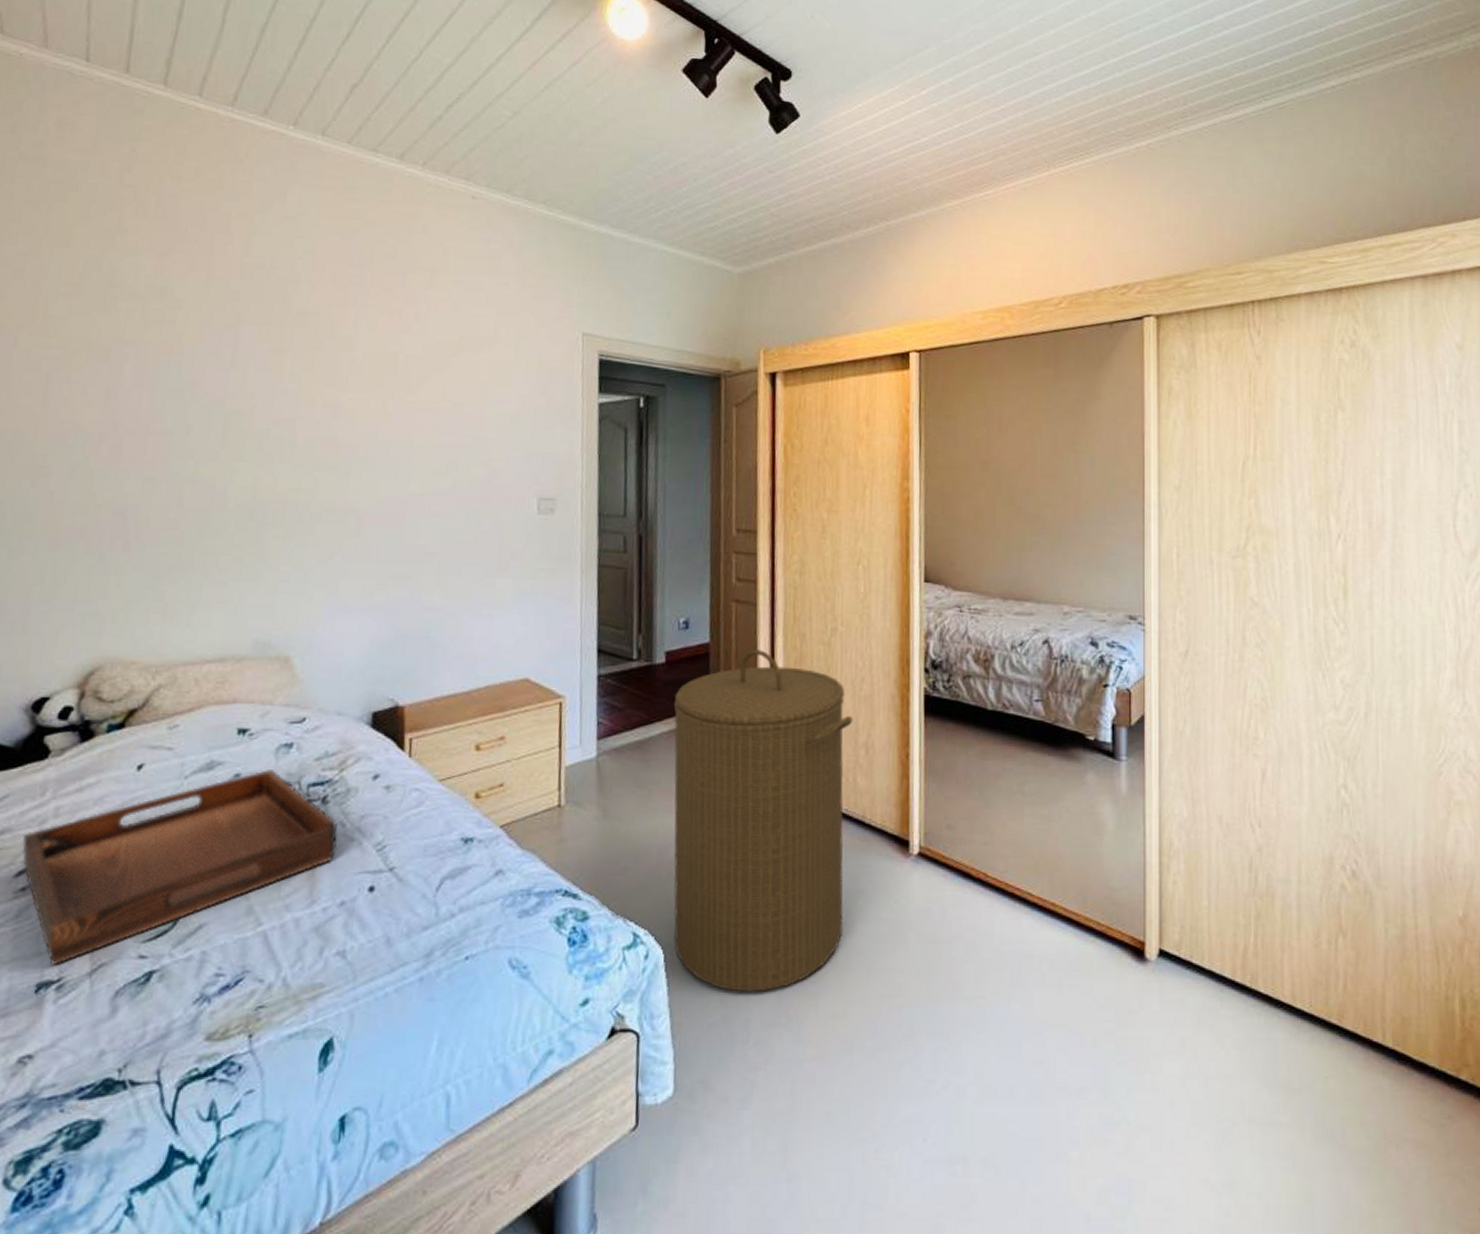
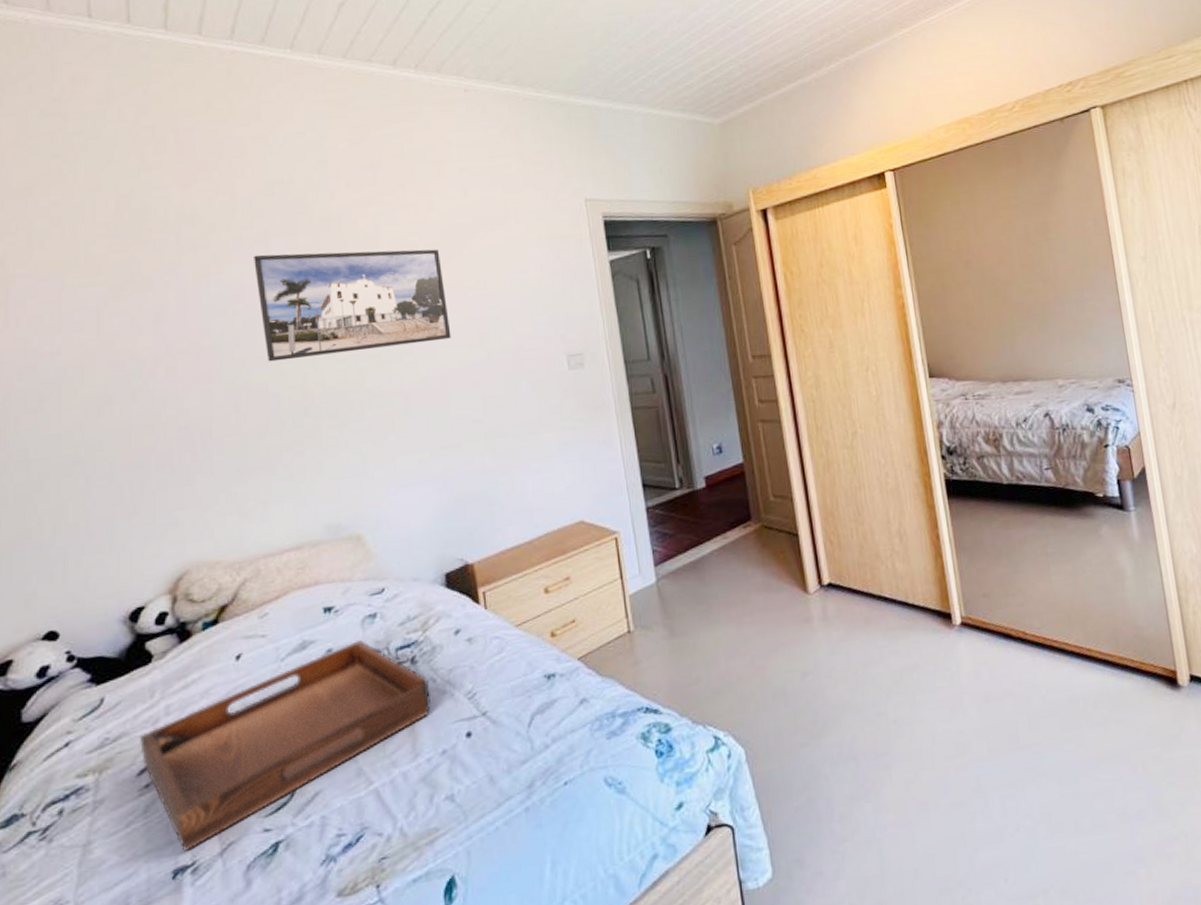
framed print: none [218,340,419,462] -> present [254,249,451,362]
laundry hamper: present [673,649,853,993] -> none [719,461,904,775]

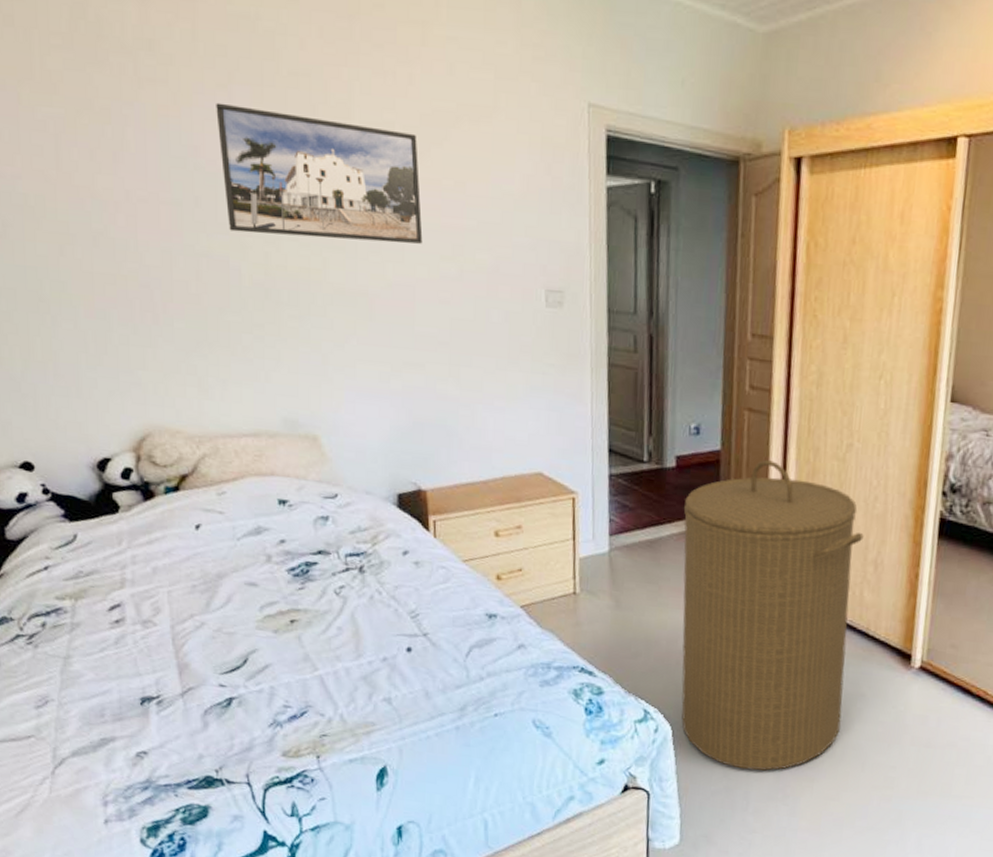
serving tray: present [140,640,431,853] -> none [110,538,375,686]
laundry hamper: none [719,461,904,775] -> present [681,460,864,771]

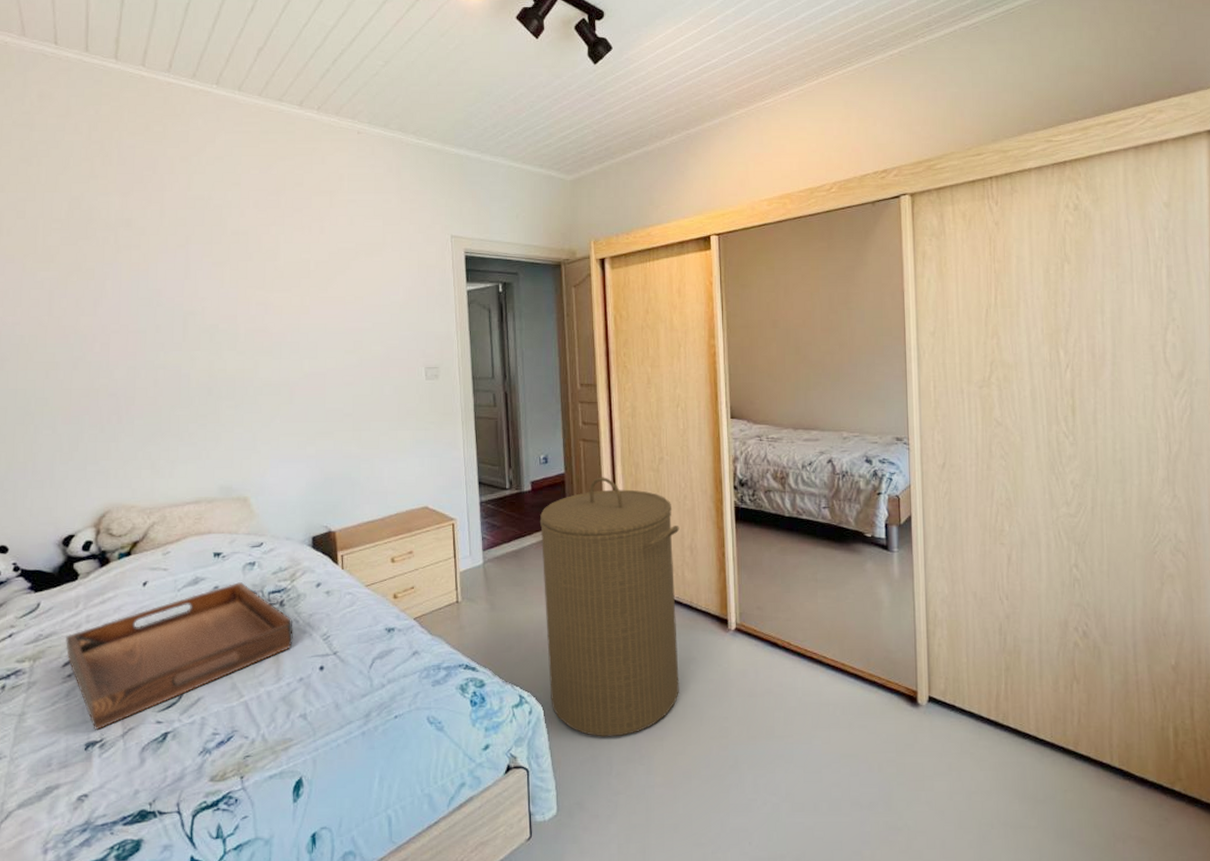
serving tray: none [110,538,375,686] -> present [65,582,293,731]
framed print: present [216,102,423,244] -> none [176,258,331,348]

